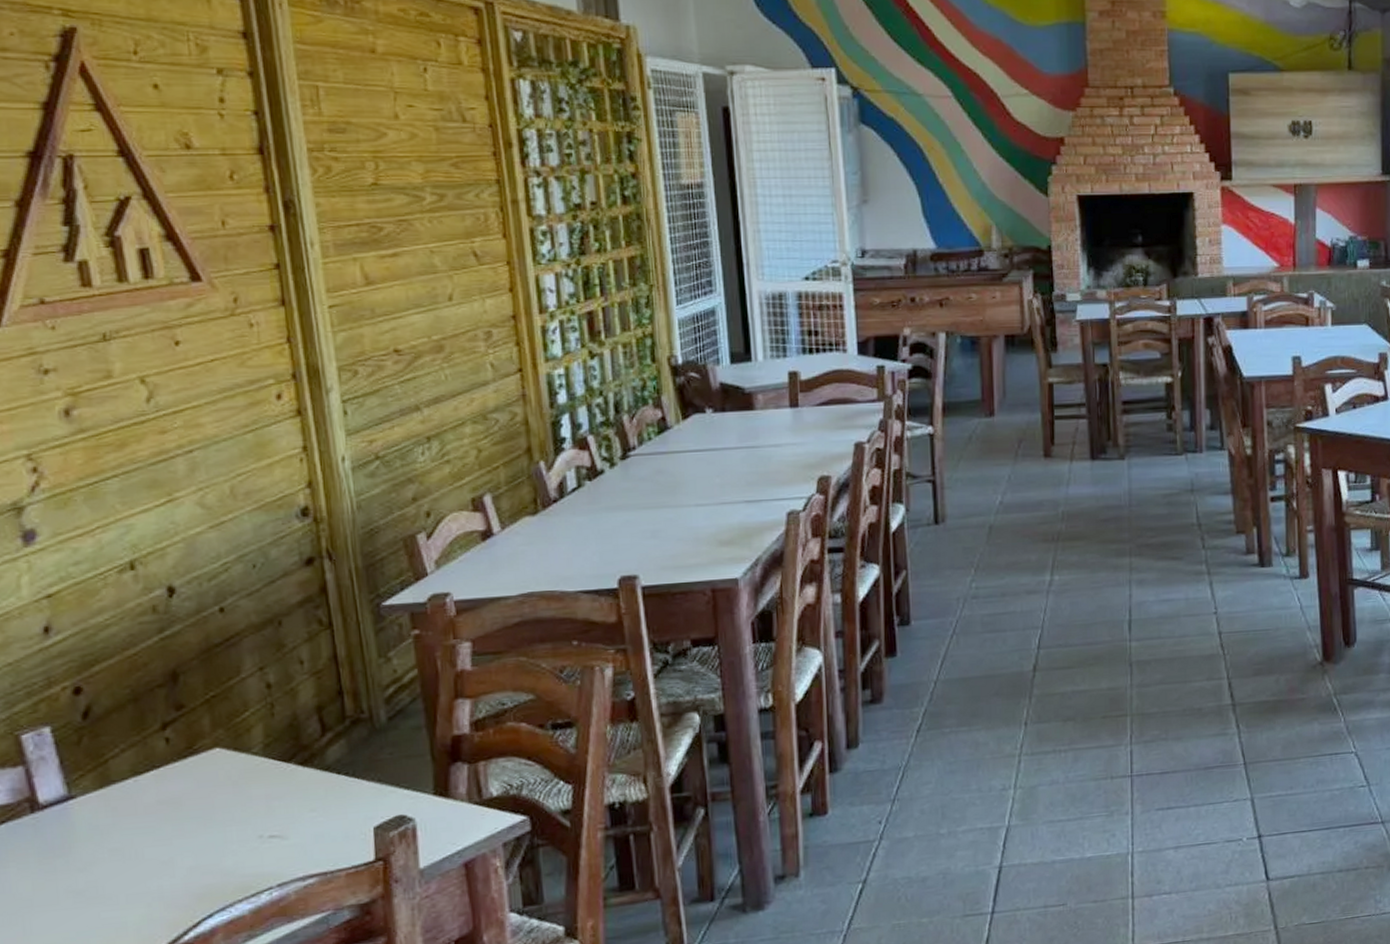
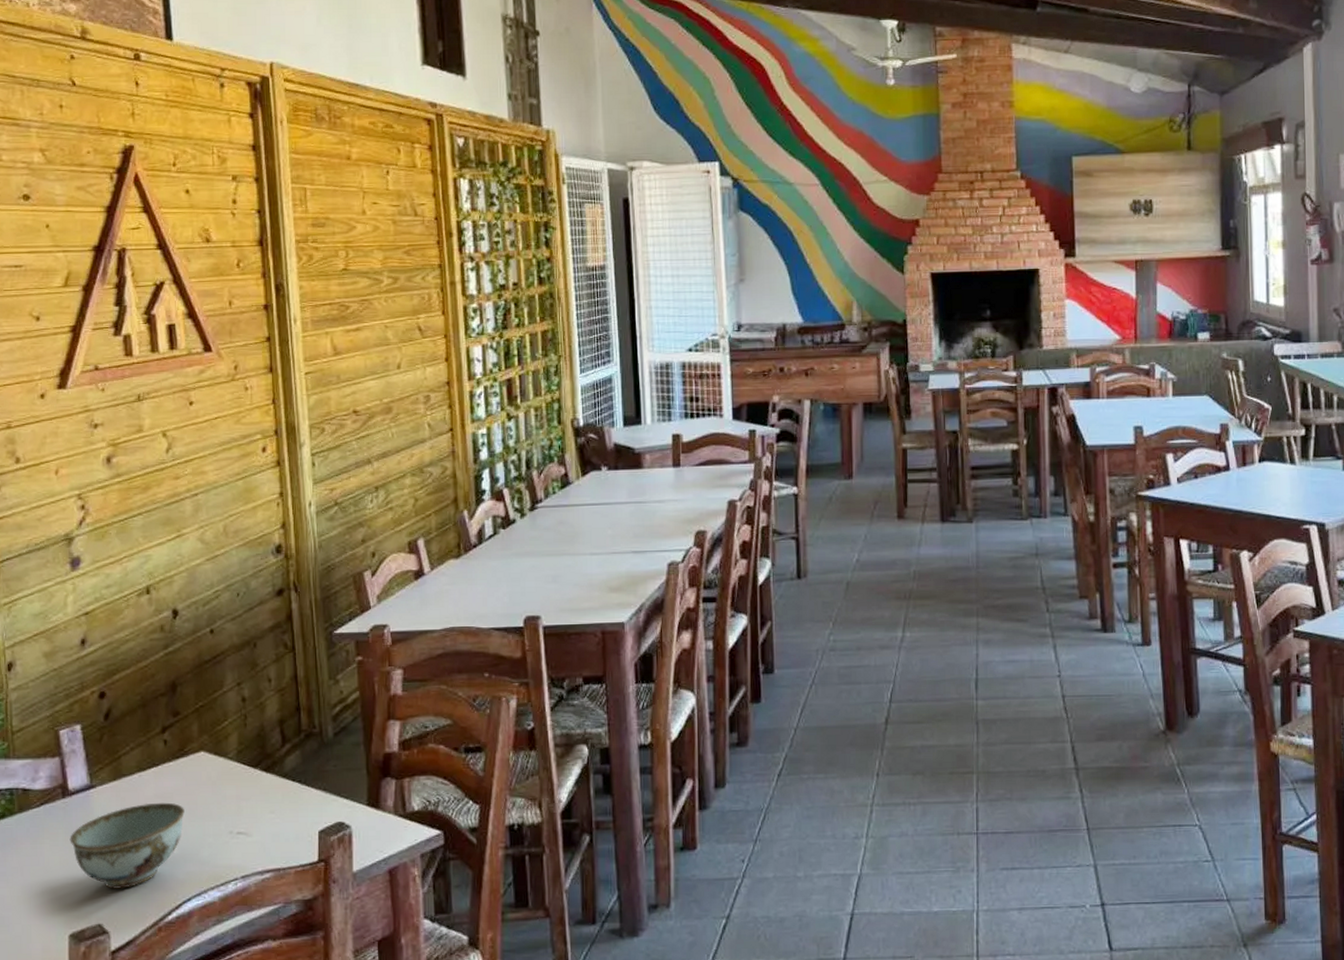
bowl: none [44,808,198,912] -> present [69,802,185,889]

